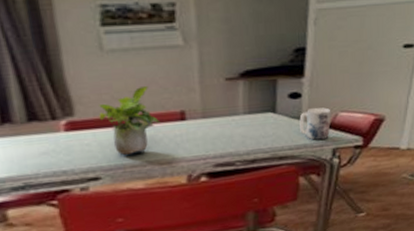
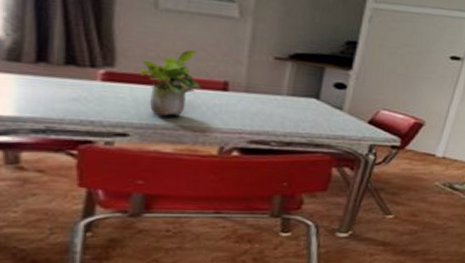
mug: present [299,107,331,140] -> none [340,100,374,134]

